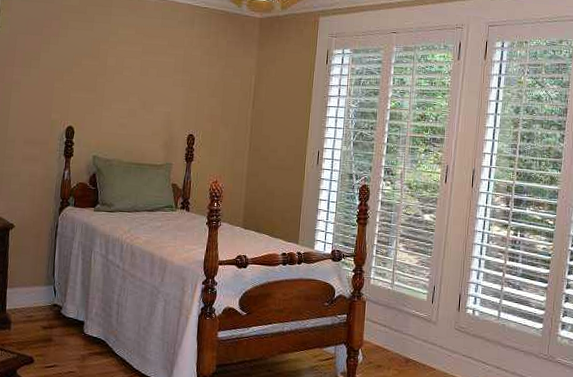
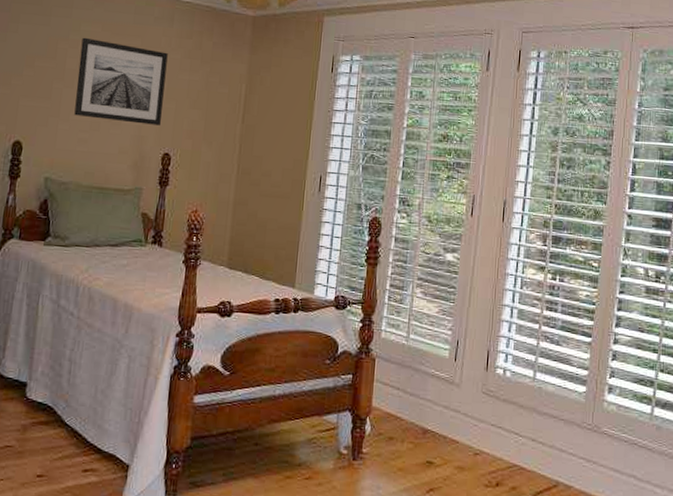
wall art: none [115,39,190,112] -> present [74,37,168,126]

